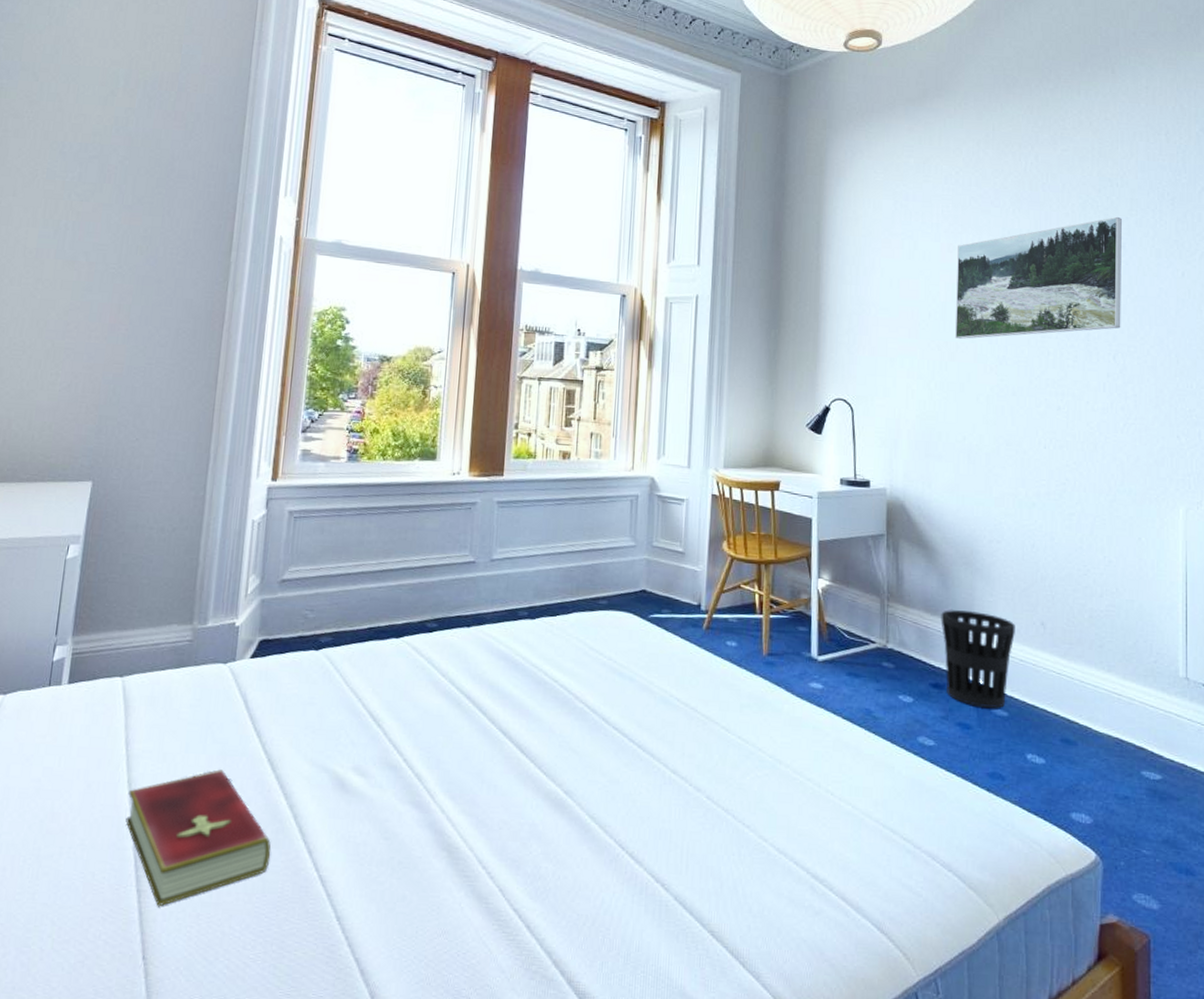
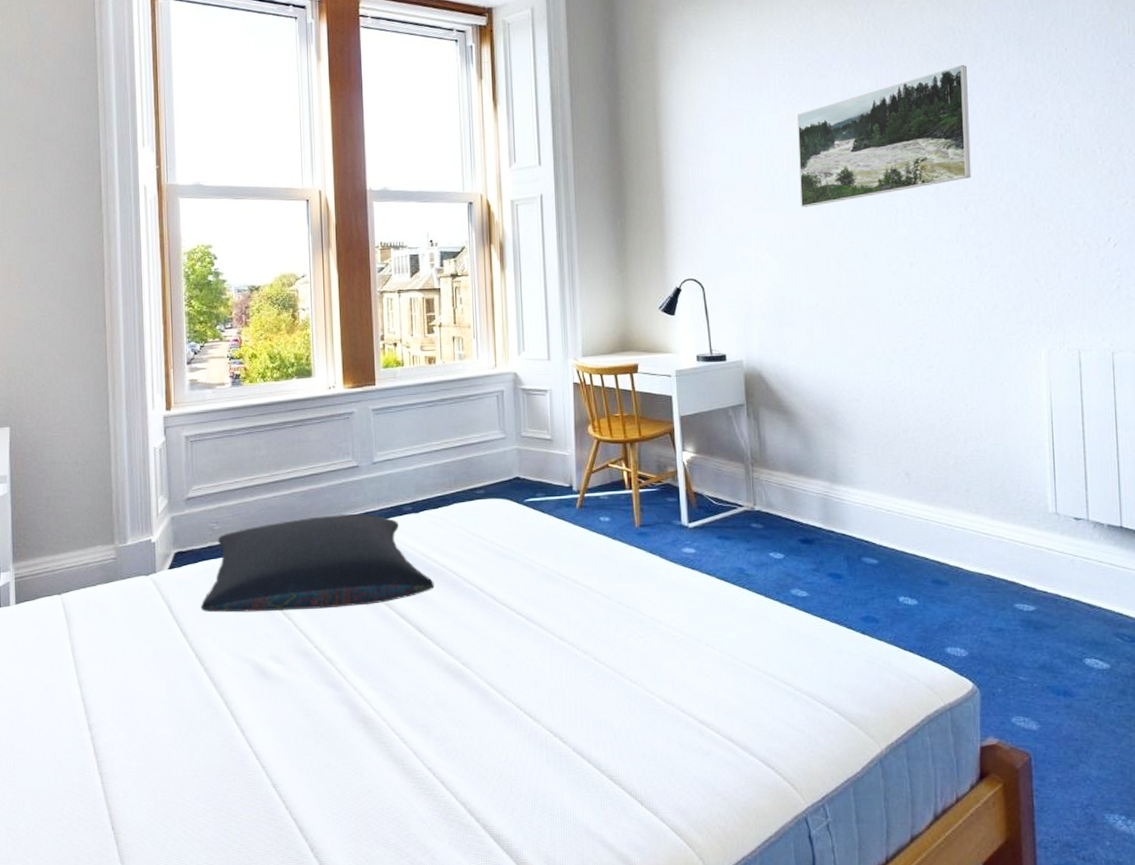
hardcover book: present [125,769,271,907] -> none [80,667,209,786]
pillow: none [280,612,543,718] -> present [200,514,434,613]
wastebasket: present [941,610,1015,708] -> none [805,468,880,557]

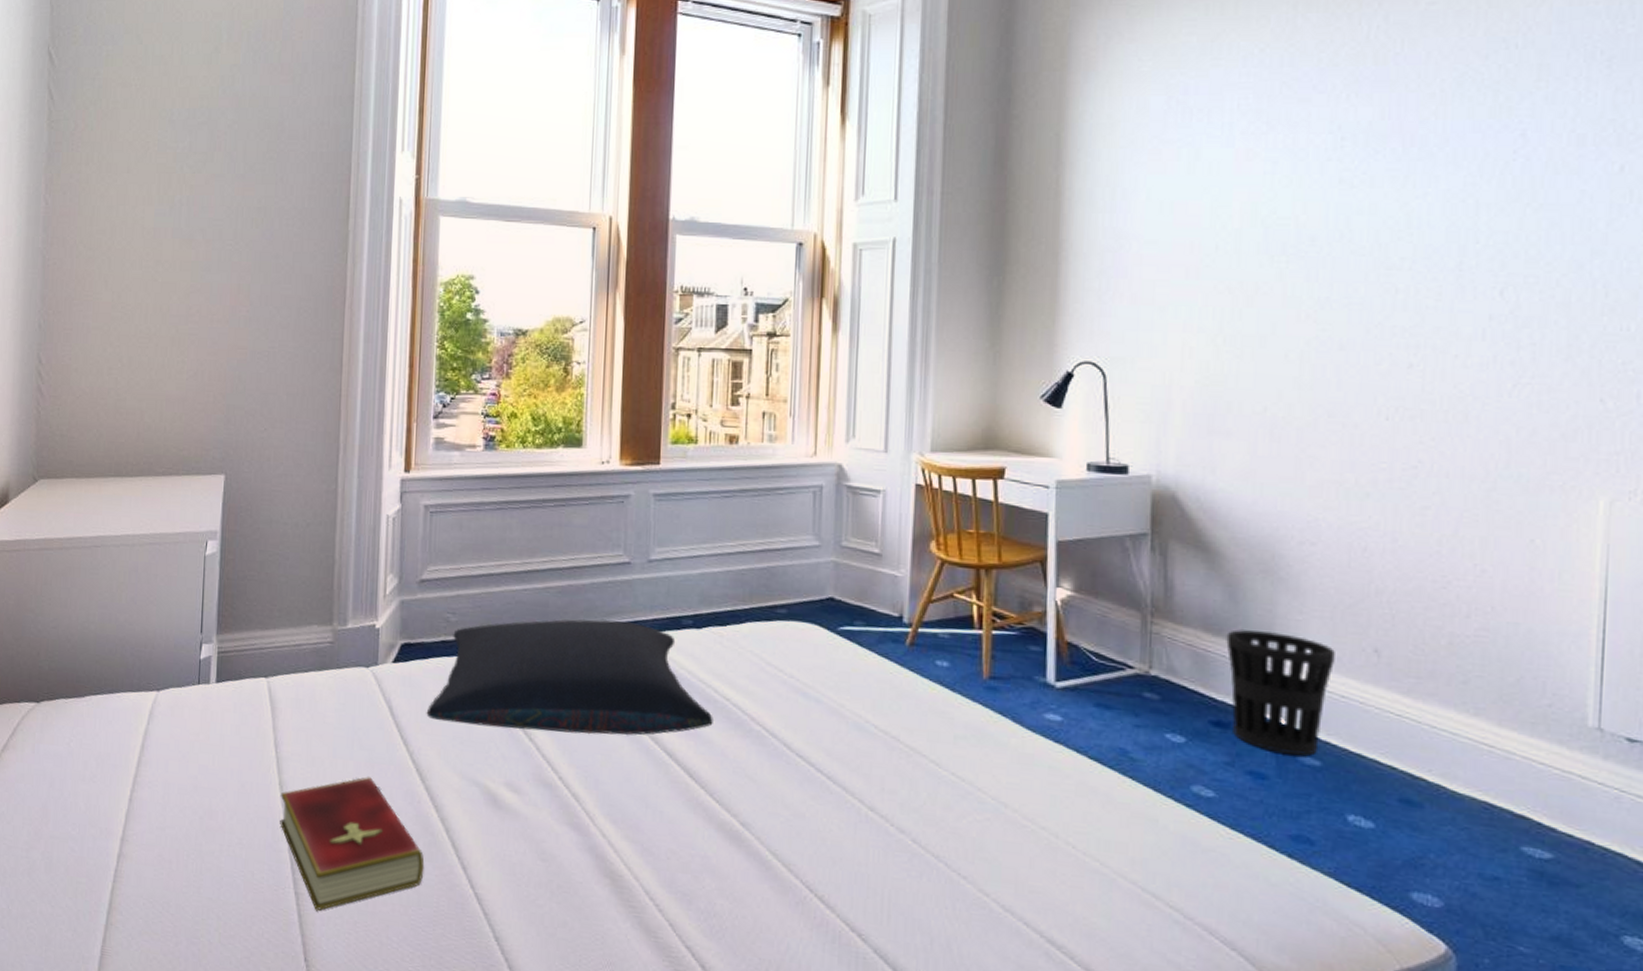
hardcover book: none [80,667,209,786] -> present [280,777,425,911]
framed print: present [797,64,972,207] -> none [1253,91,1522,277]
wastebasket: none [805,468,880,557] -> present [1226,629,1335,756]

